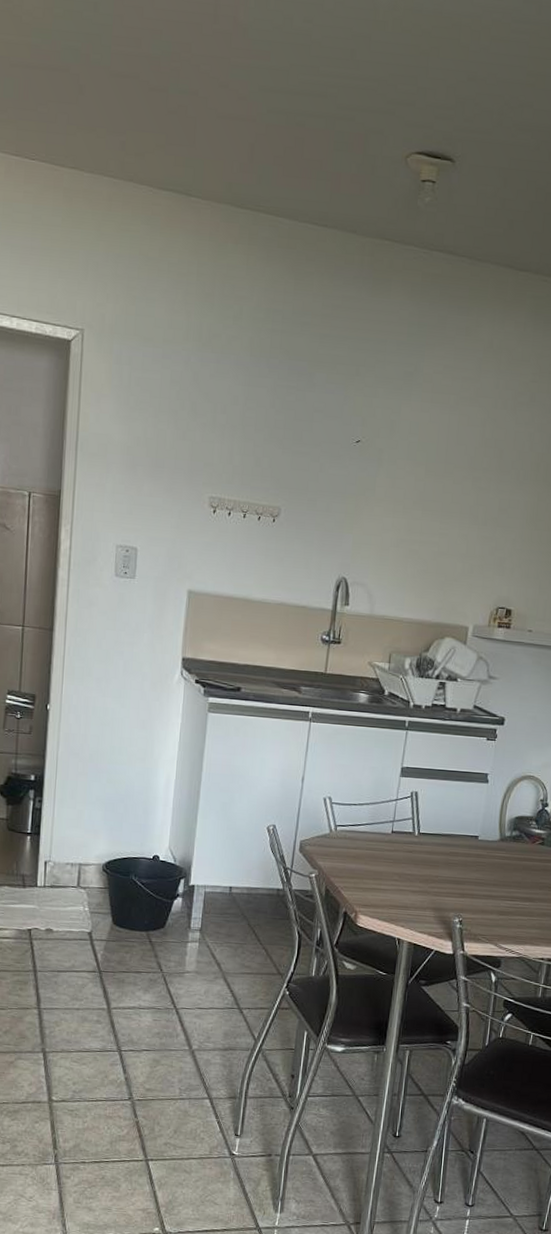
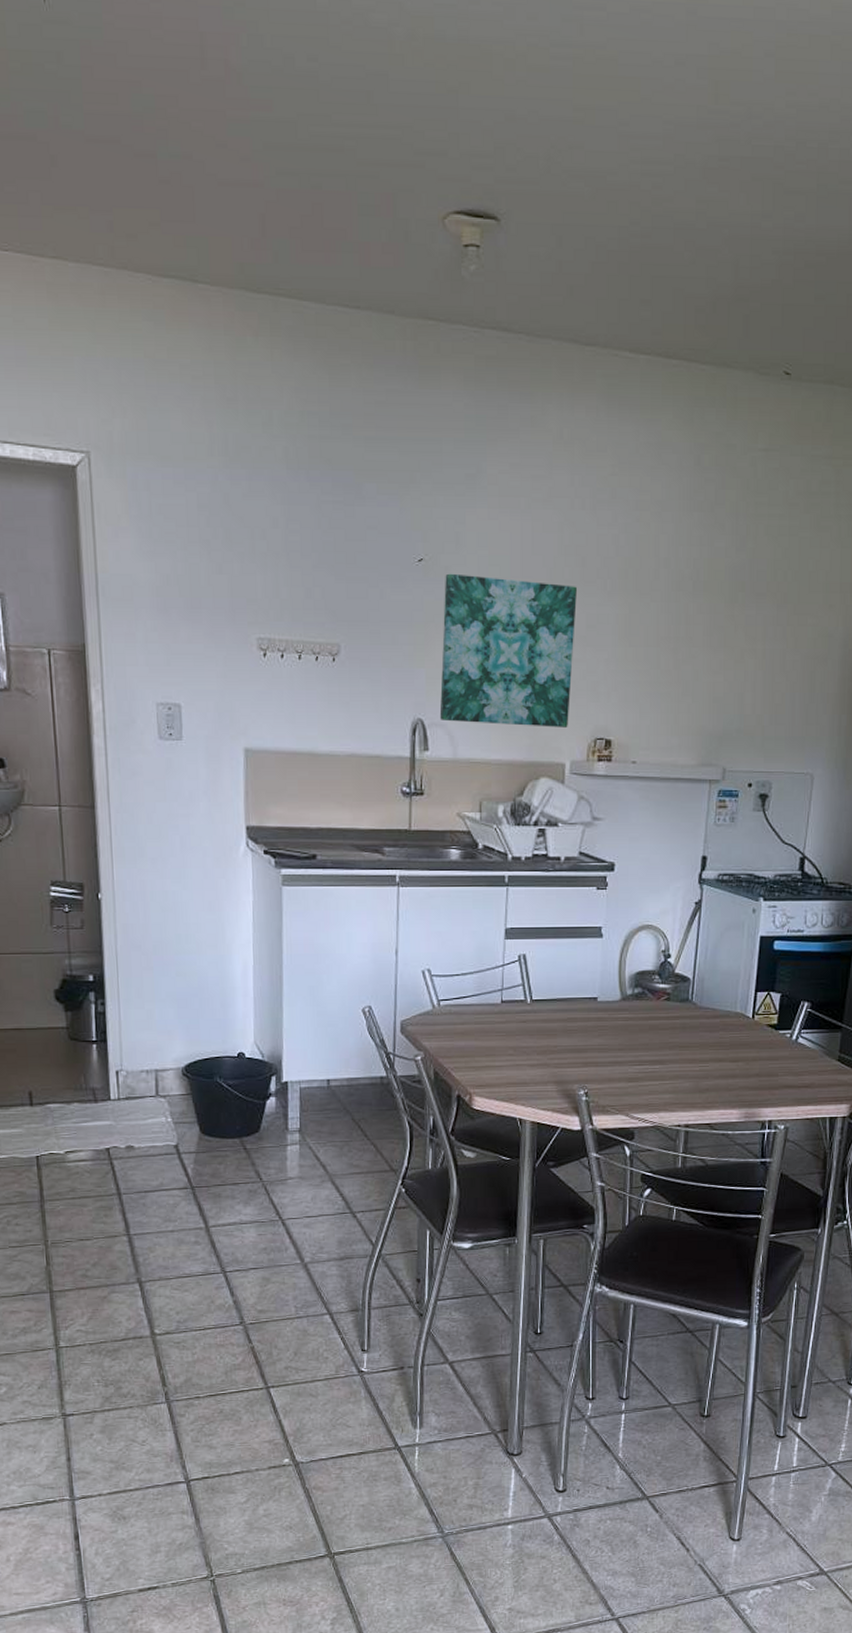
wall art: none [361,454,493,596] -> present [439,573,577,727]

